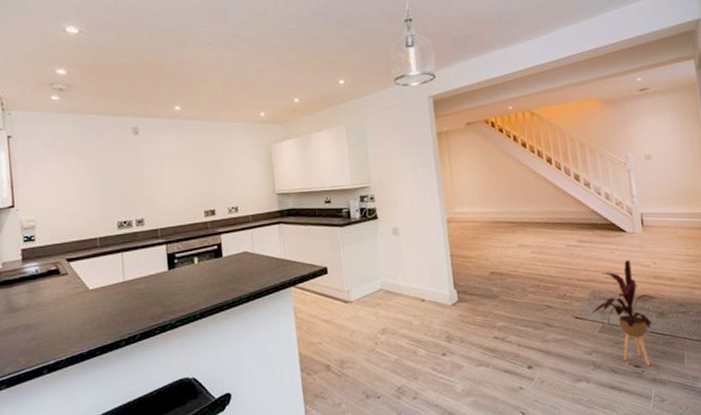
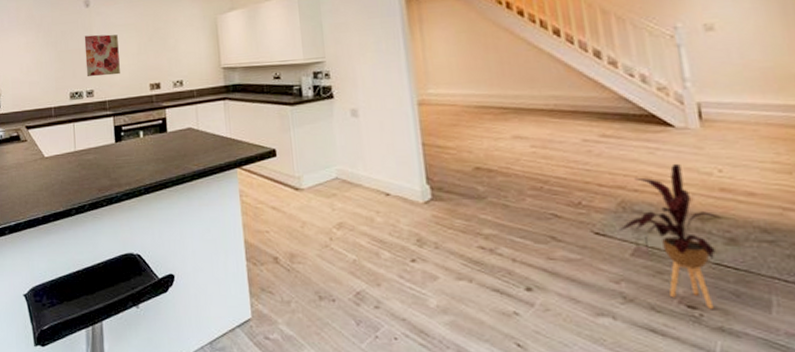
wall art: none [133,162,173,206] -> present [84,34,120,77]

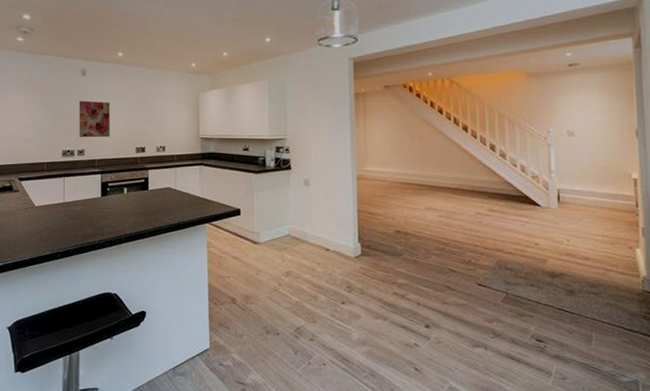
house plant: present [618,163,722,309] -> none [495,233,566,342]

